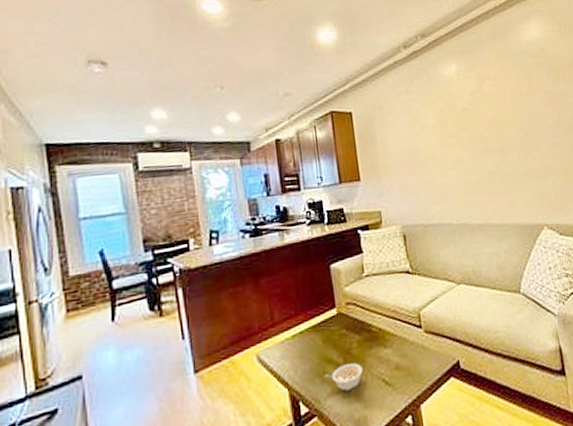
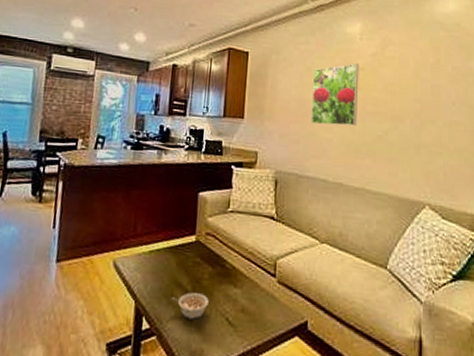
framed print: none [419,104,470,172] -> present [310,63,359,126]

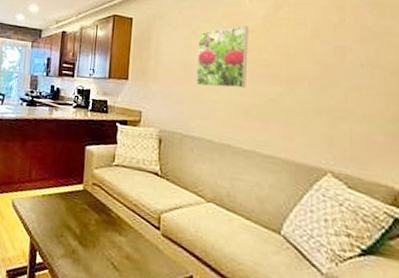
legume: present [171,292,209,320] -> none [61,235,95,260]

